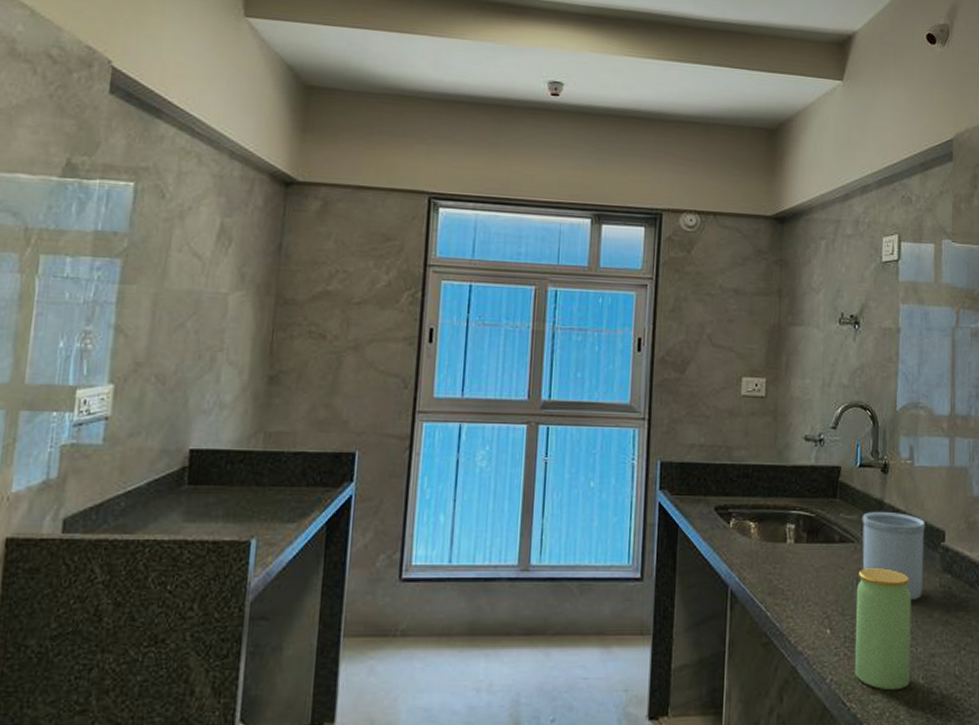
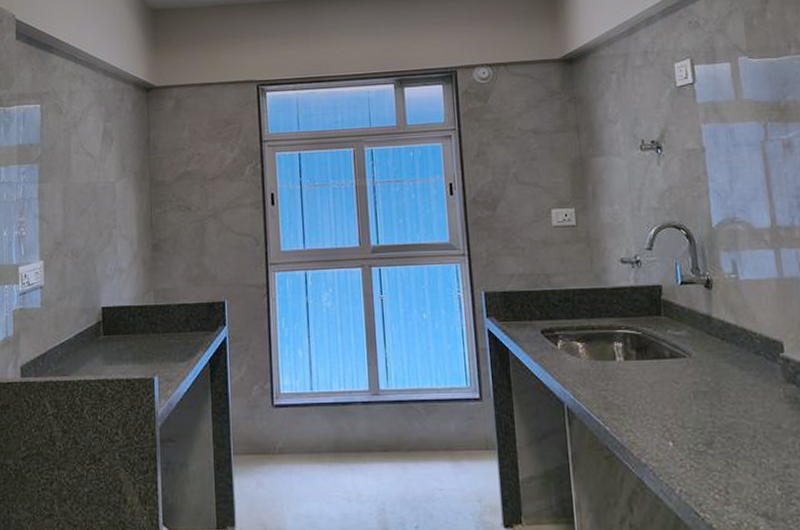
jar: present [854,568,912,691] -> none [694,381,766,502]
utensil holder: present [862,512,925,601] -> none [690,326,767,412]

